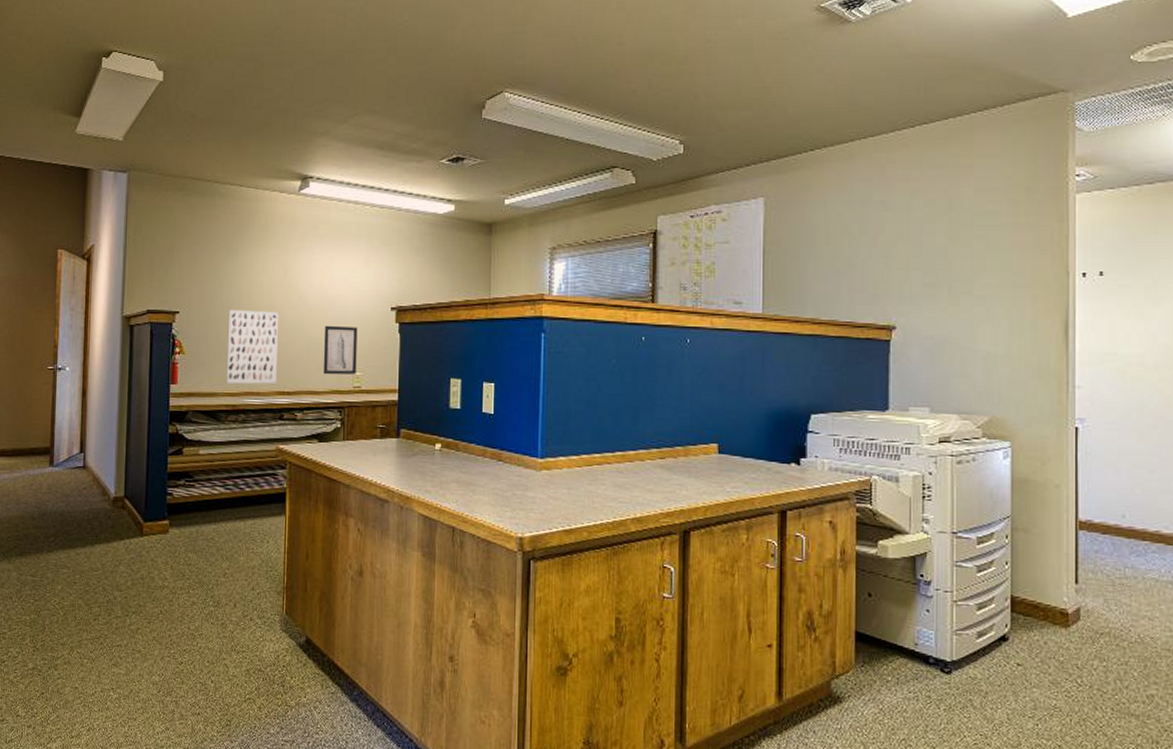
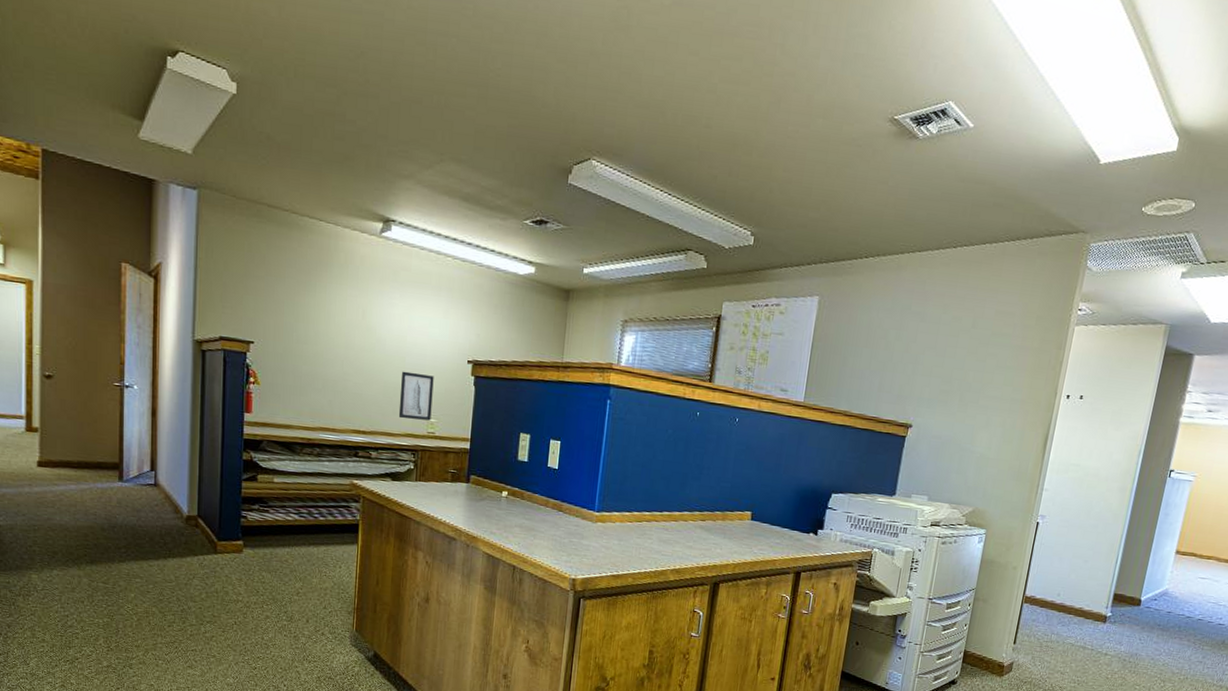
wall art: present [226,309,280,384] -> none [301,345,357,422]

